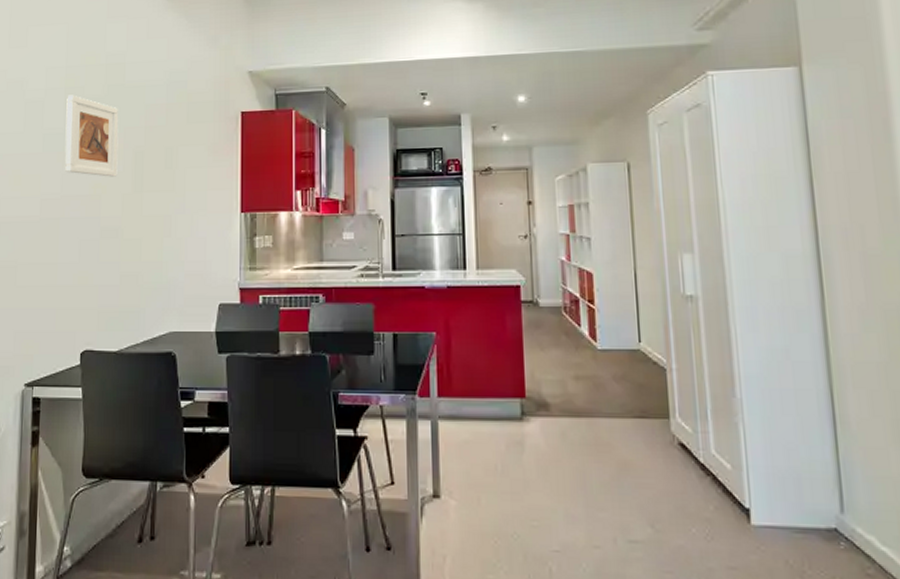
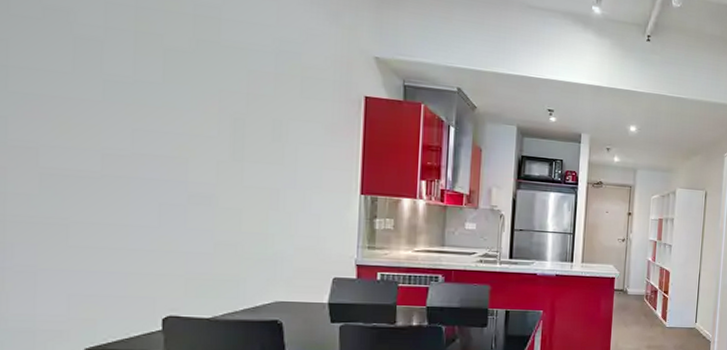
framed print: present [64,95,118,177] -> none [136,40,212,141]

